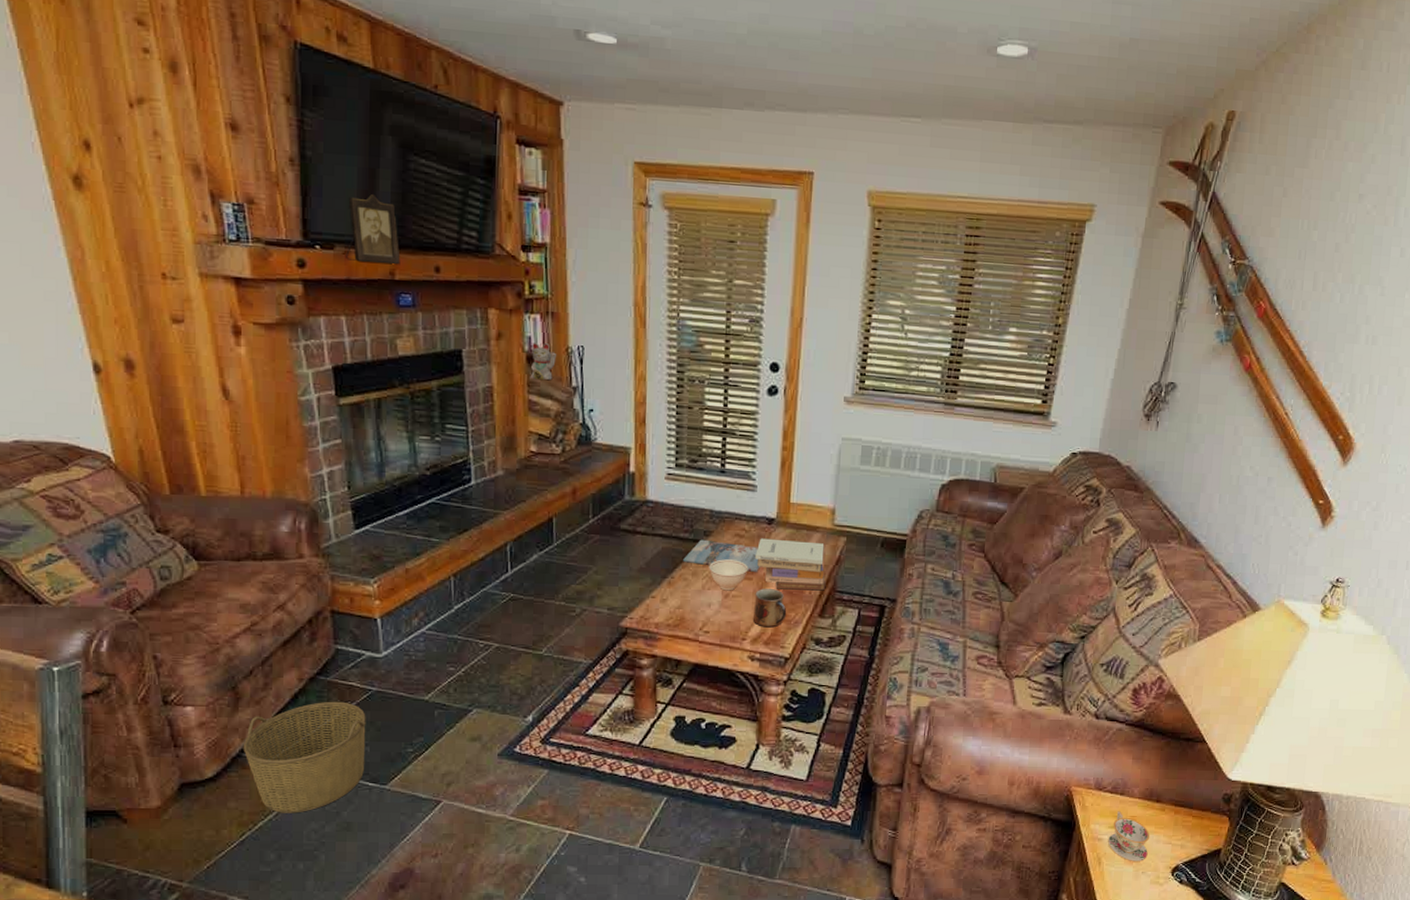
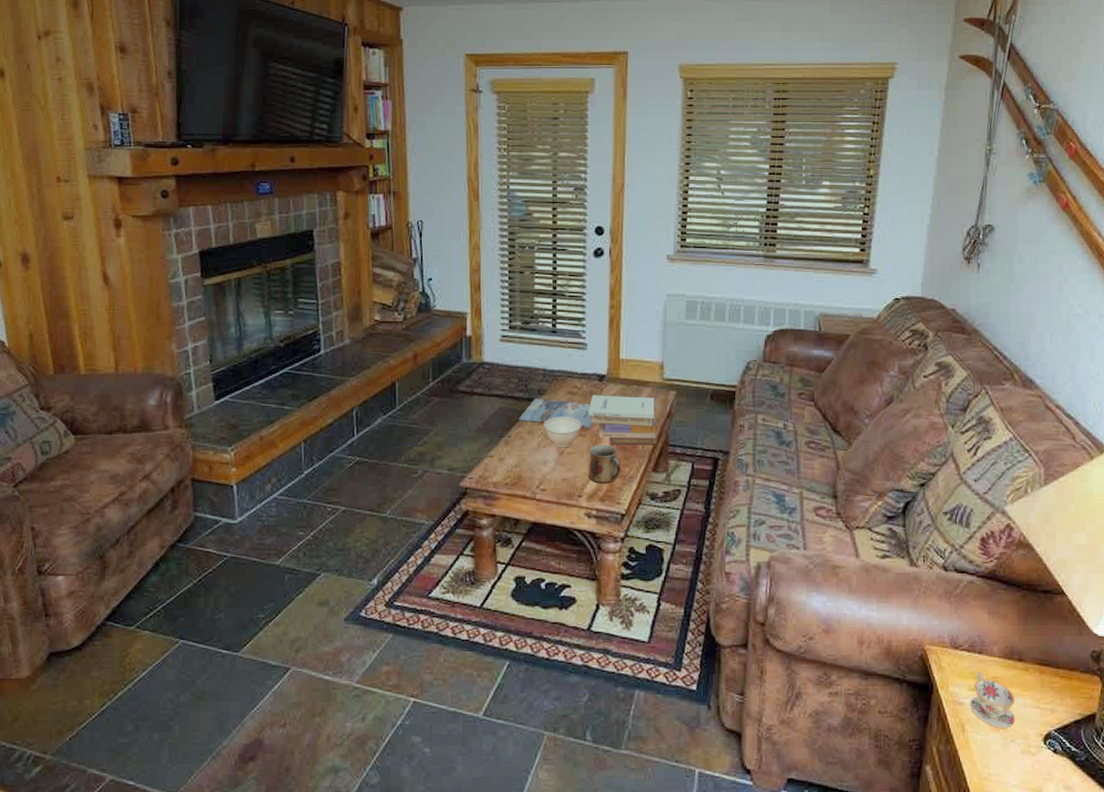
basket: present [243,701,366,813] -> none [107,568,221,682]
photo frame: present [346,194,401,264] -> none [213,98,260,156]
decorative figurine: present [530,343,556,381] -> none [374,220,398,254]

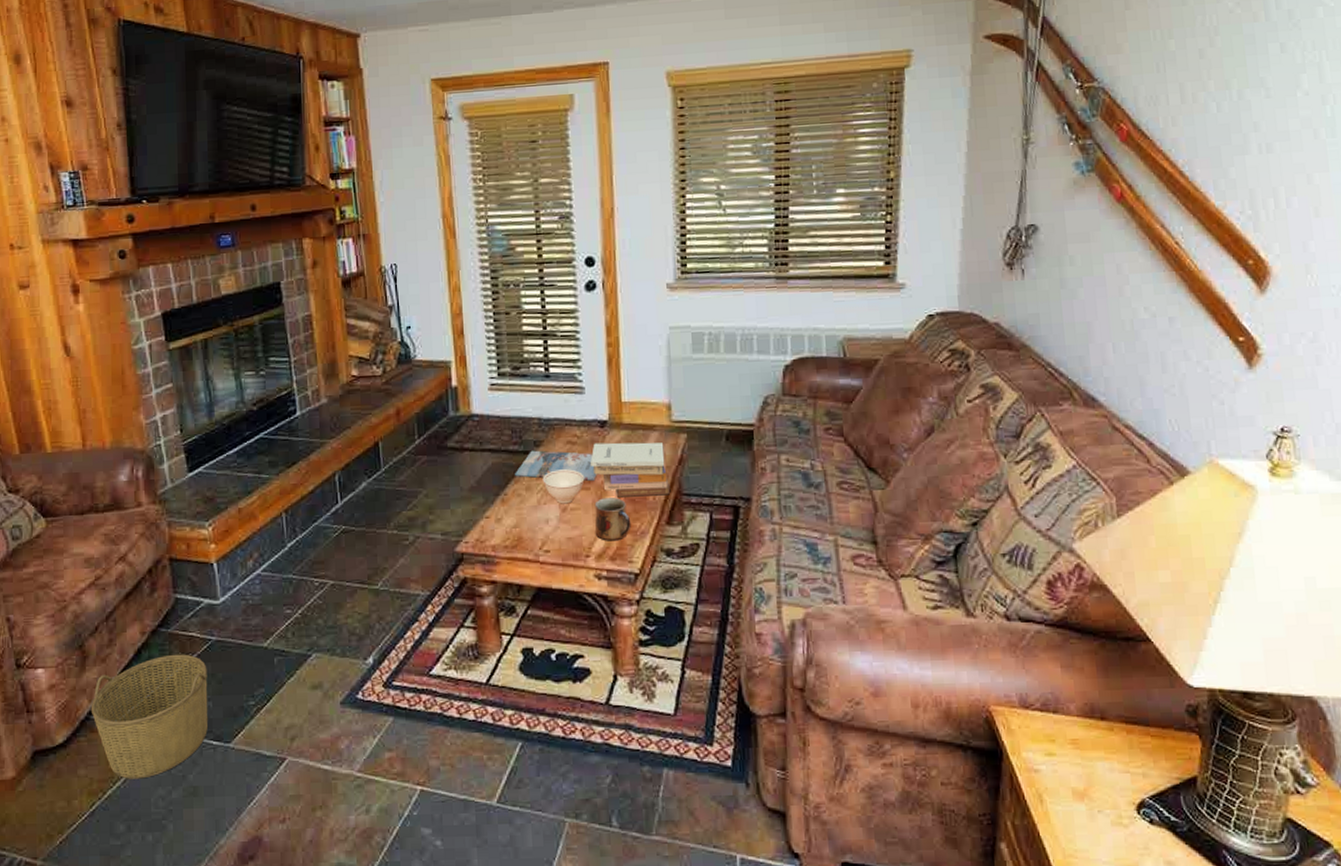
basket: none [107,568,221,682] -> present [90,654,209,779]
teacup: present [970,671,1016,728] -> none [1047,733,1102,797]

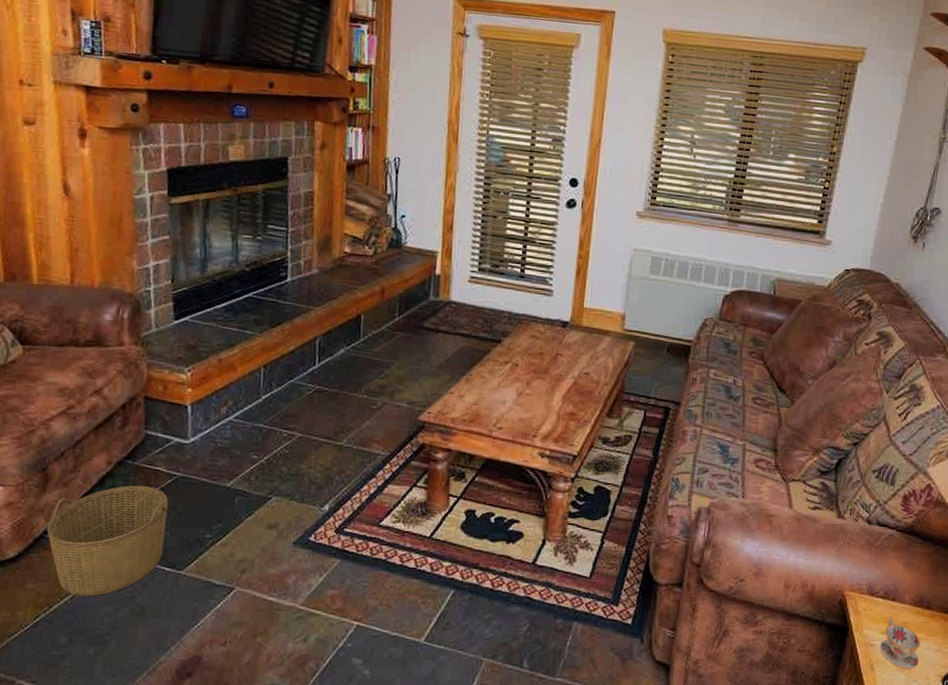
magazine: present [515,450,597,481] -> none [481,339,553,372]
bowl: present [542,469,585,504] -> none [505,359,542,390]
books: present [590,442,671,498] -> none [549,340,615,392]
mug: present [594,497,632,541] -> none [544,388,577,426]
teacup: none [1047,733,1102,797] -> present [880,617,921,669]

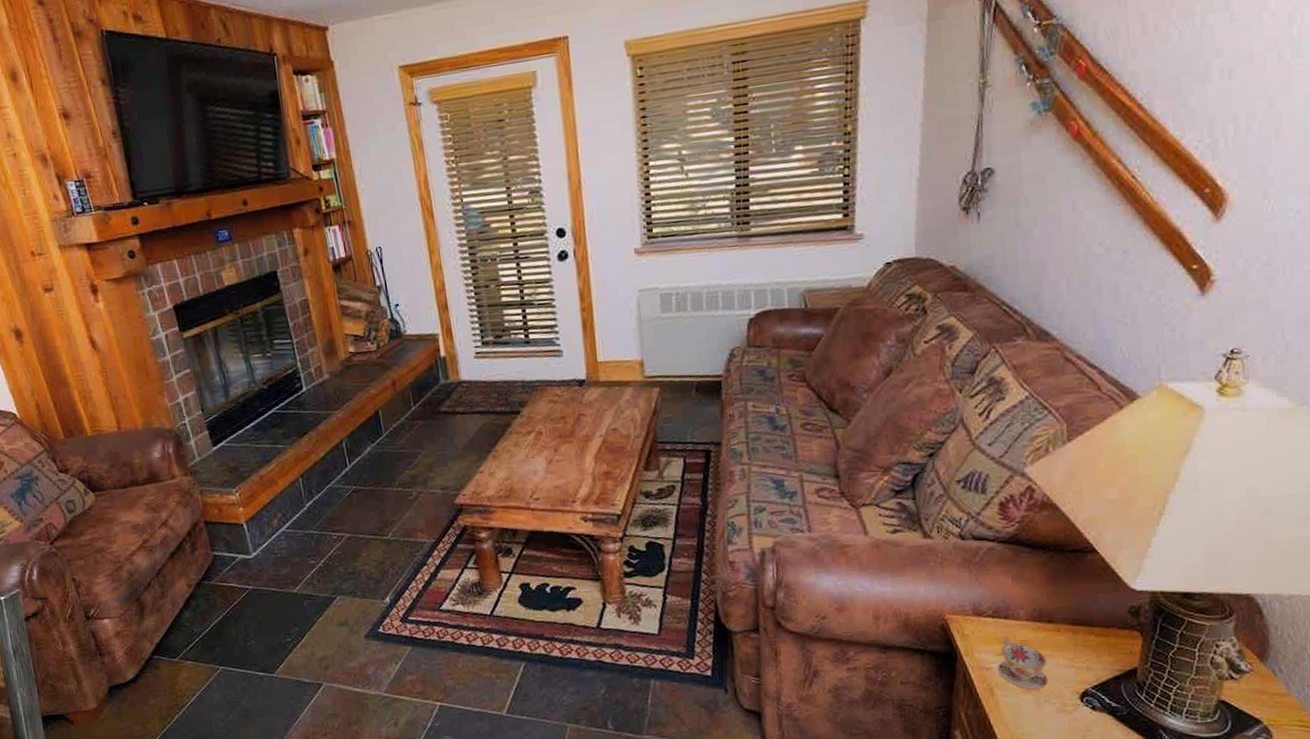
basket: present [46,485,169,597] -> none [152,601,254,706]

